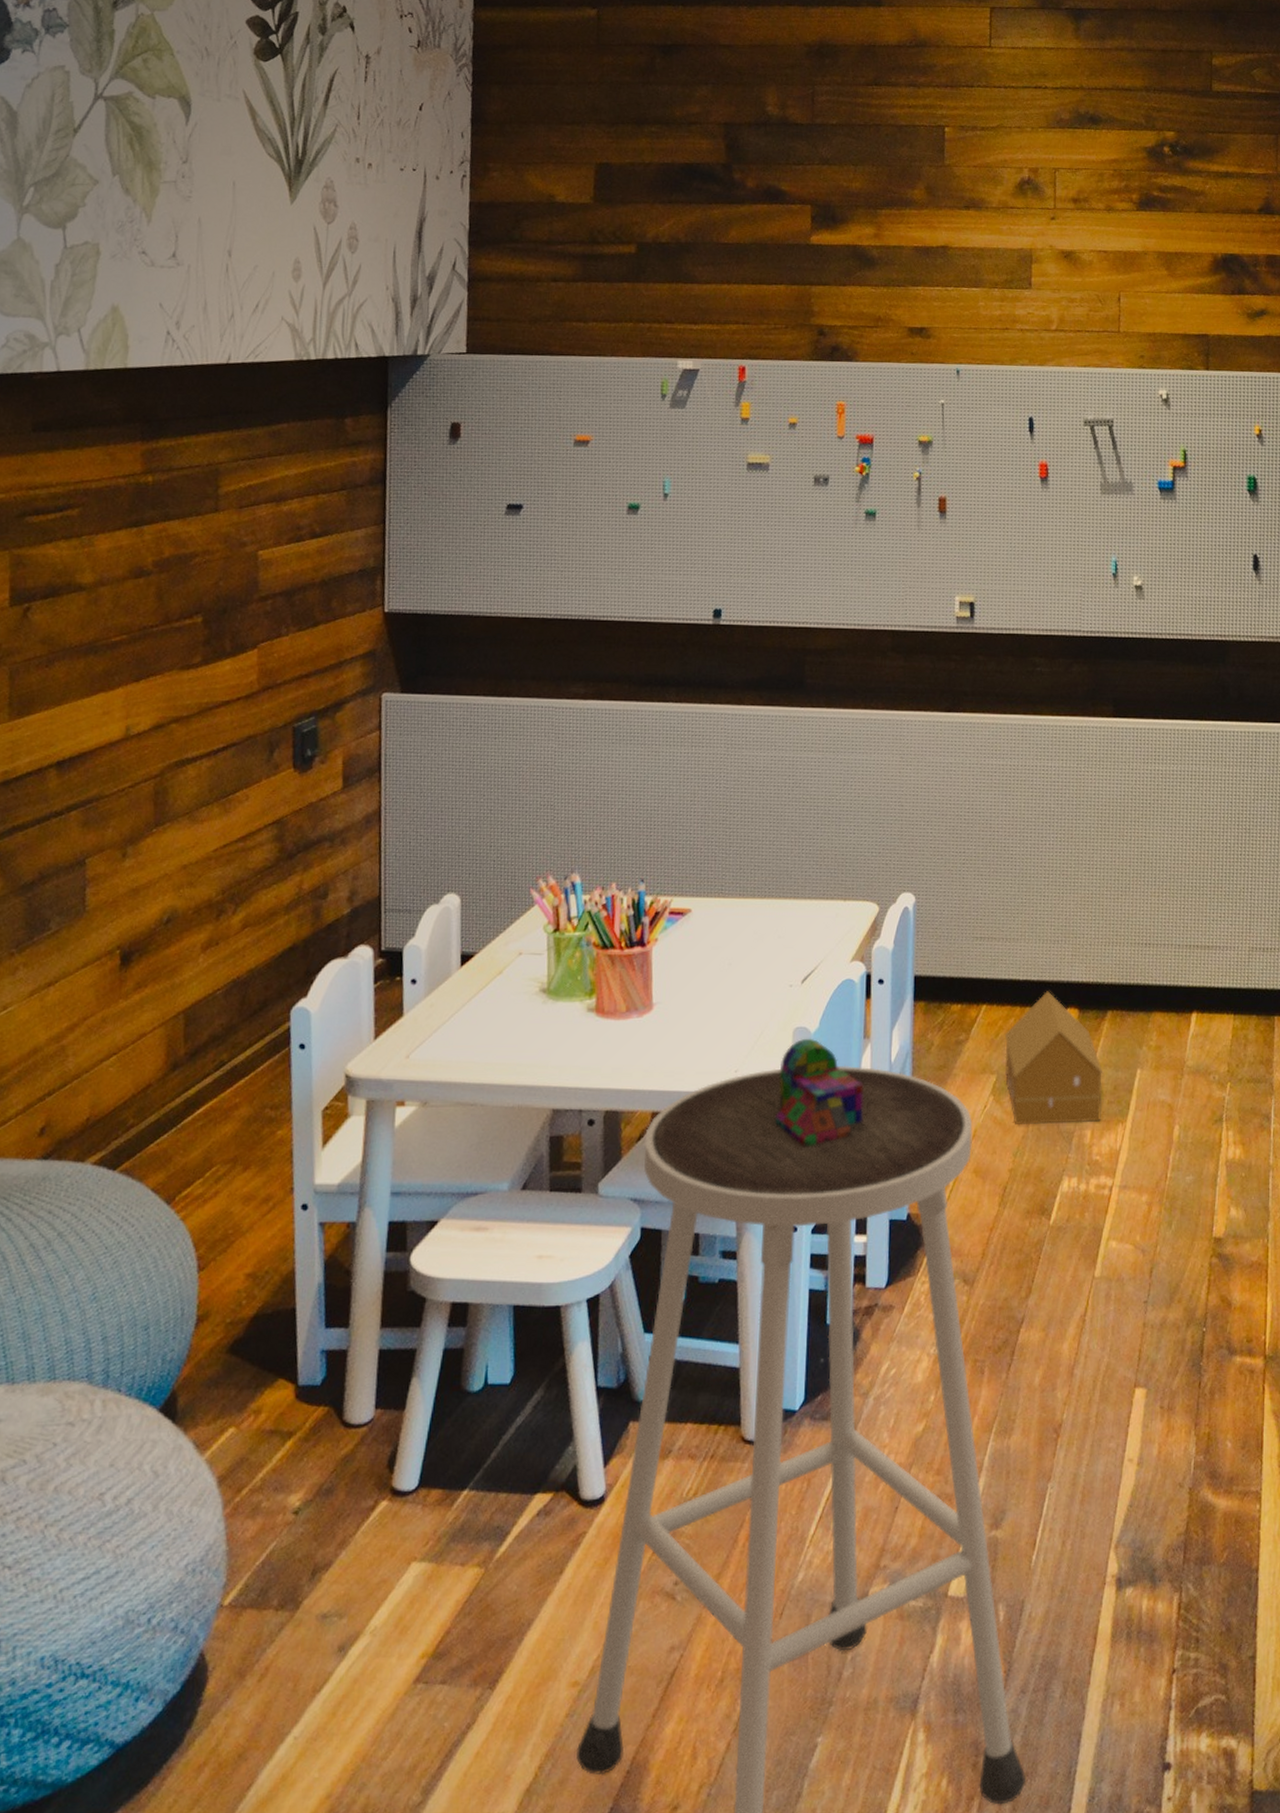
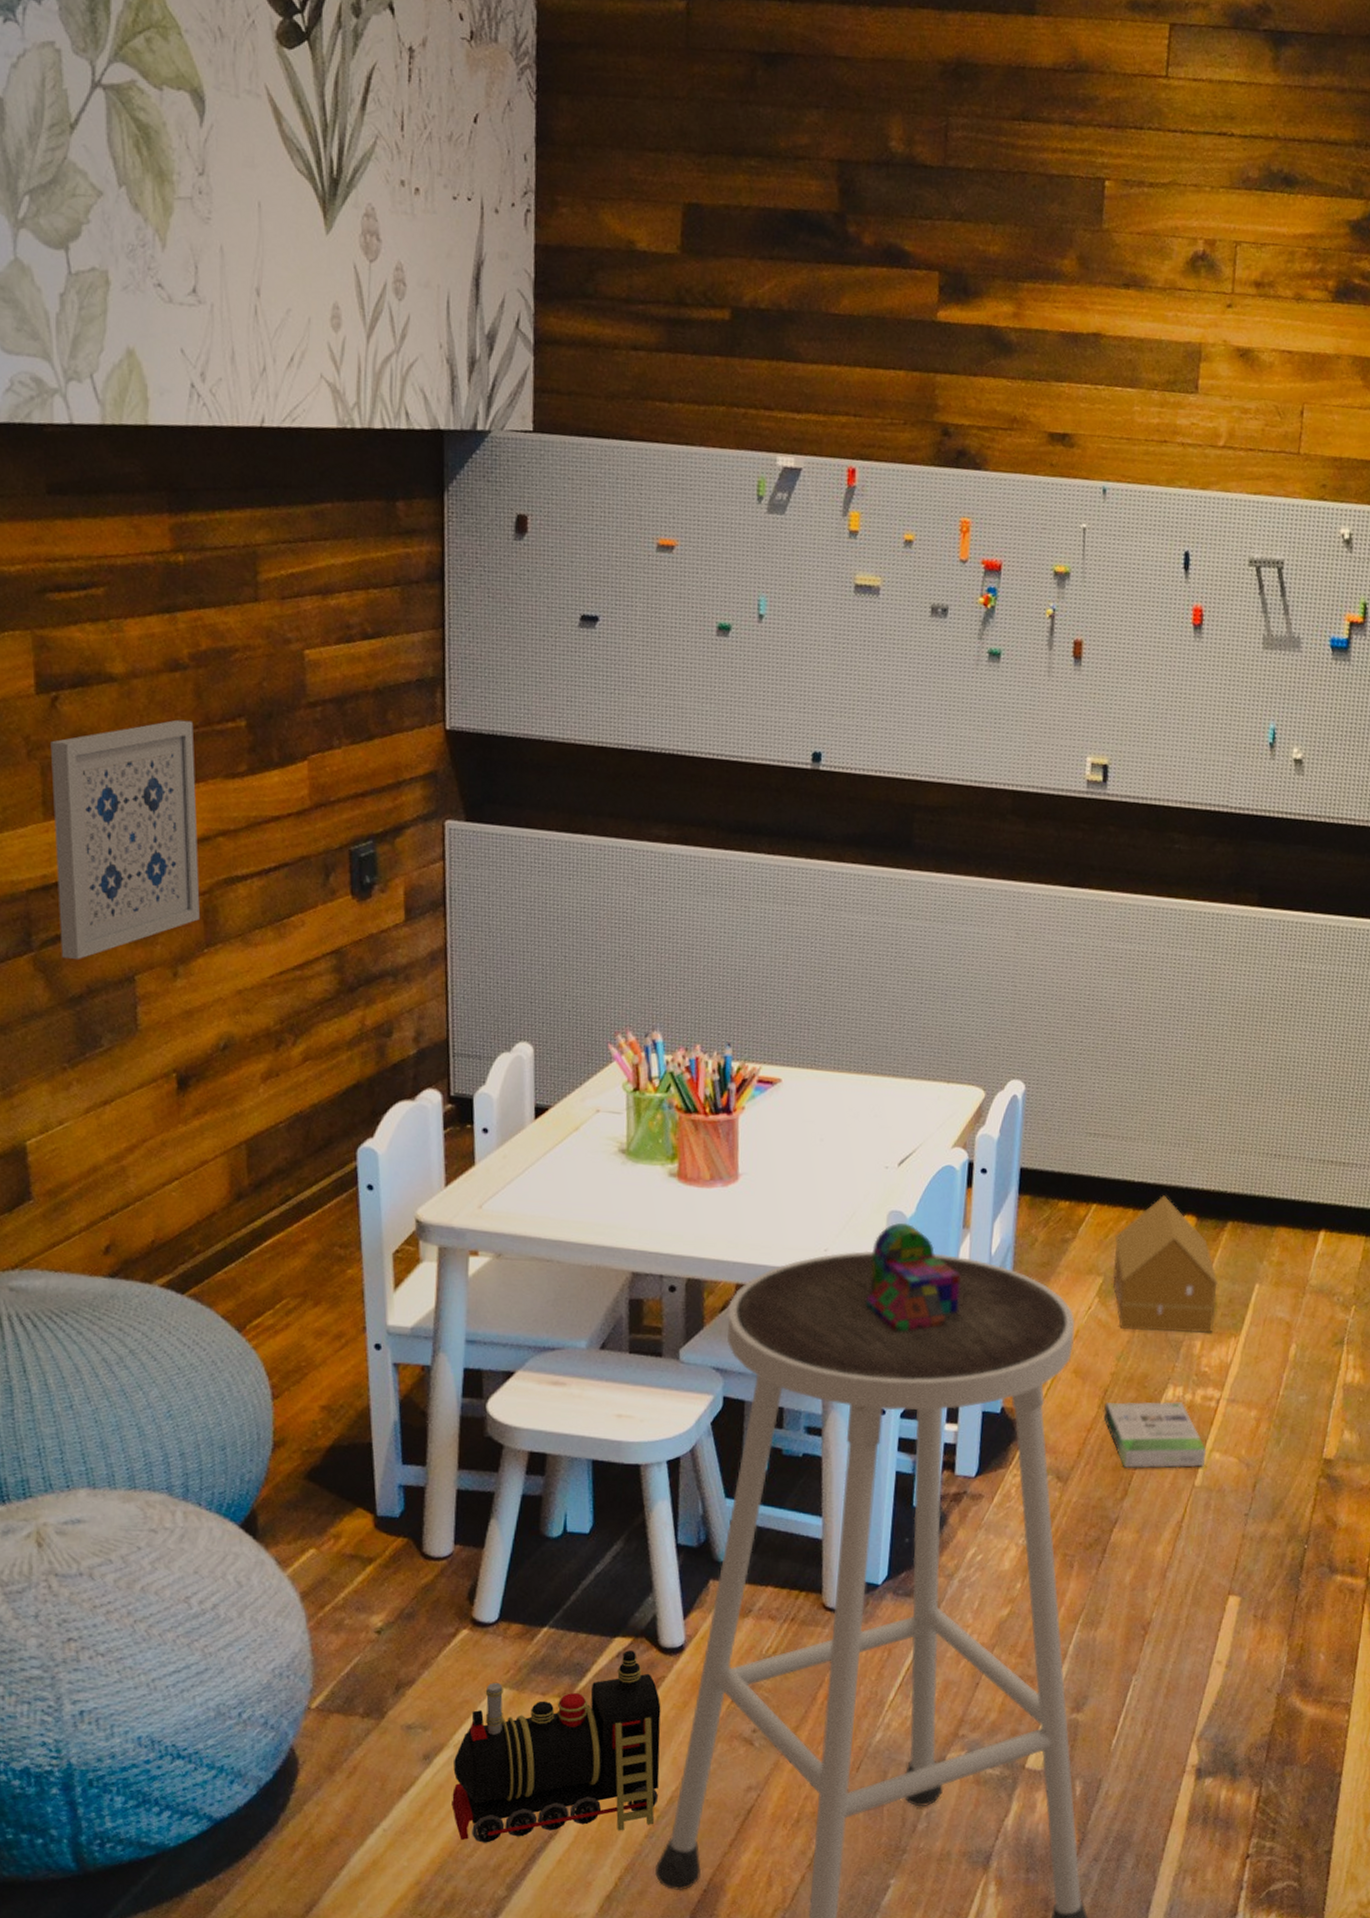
wall art: none [16,620,154,848] -> present [50,719,201,959]
toy train: none [366,1507,582,1742] -> present [451,1650,661,1843]
box: none [1003,1193,1104,1266] -> present [1103,1401,1207,1469]

